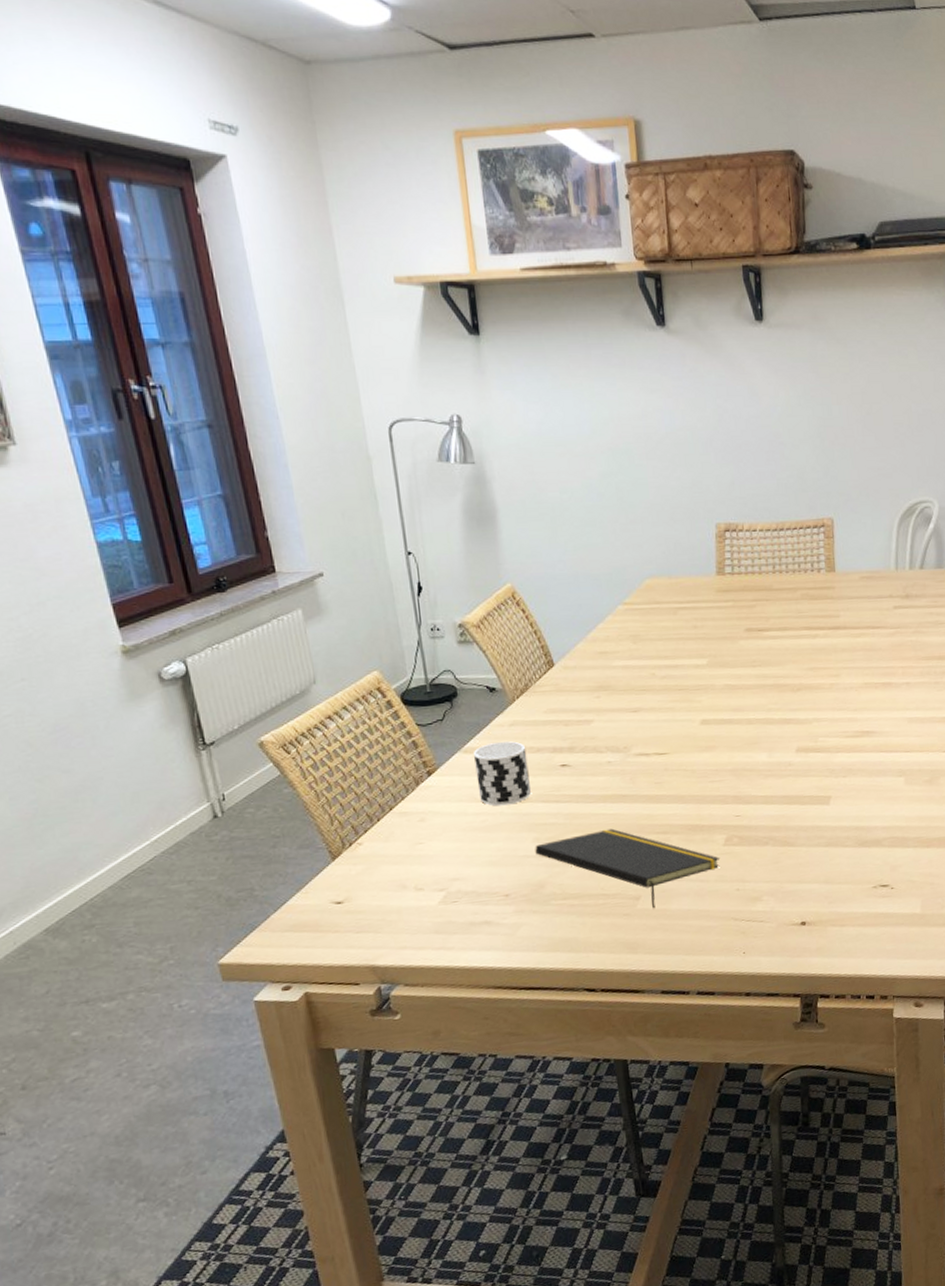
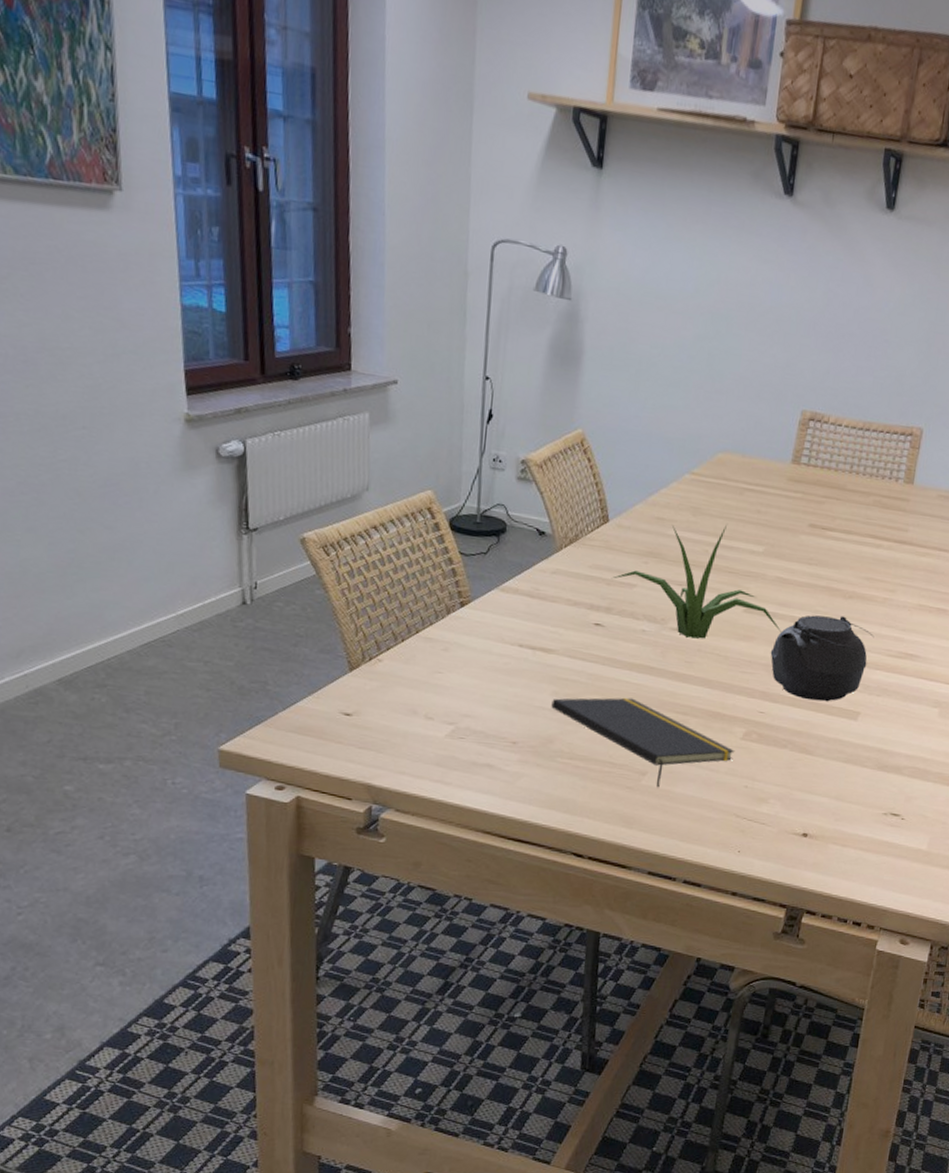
cup: present [473,741,531,806] -> none [507,586,564,653]
plant: none [567,645,741,760] -> present [611,524,782,639]
teapot: none [734,708,829,795] -> present [770,615,874,702]

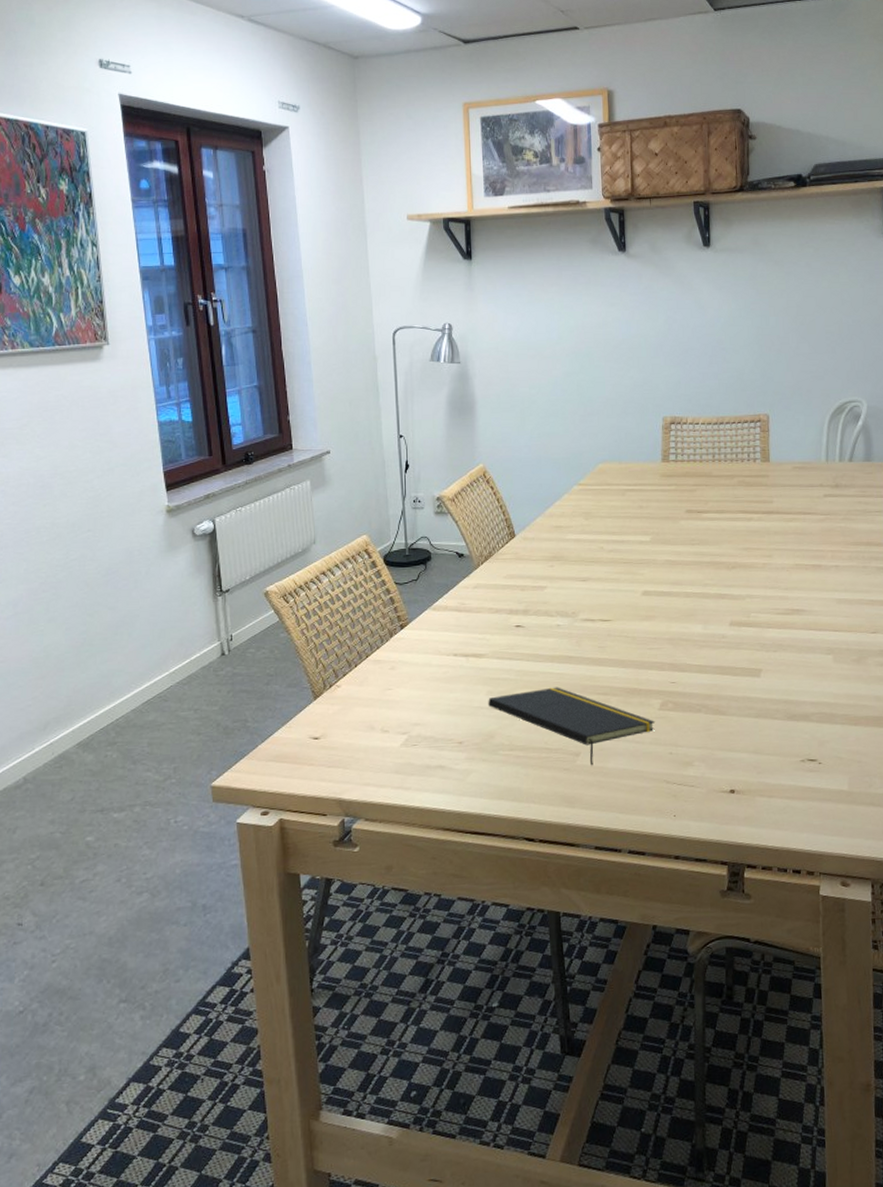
plant: present [611,524,782,639] -> none [524,522,679,626]
teapot: present [770,615,874,702] -> none [671,585,761,665]

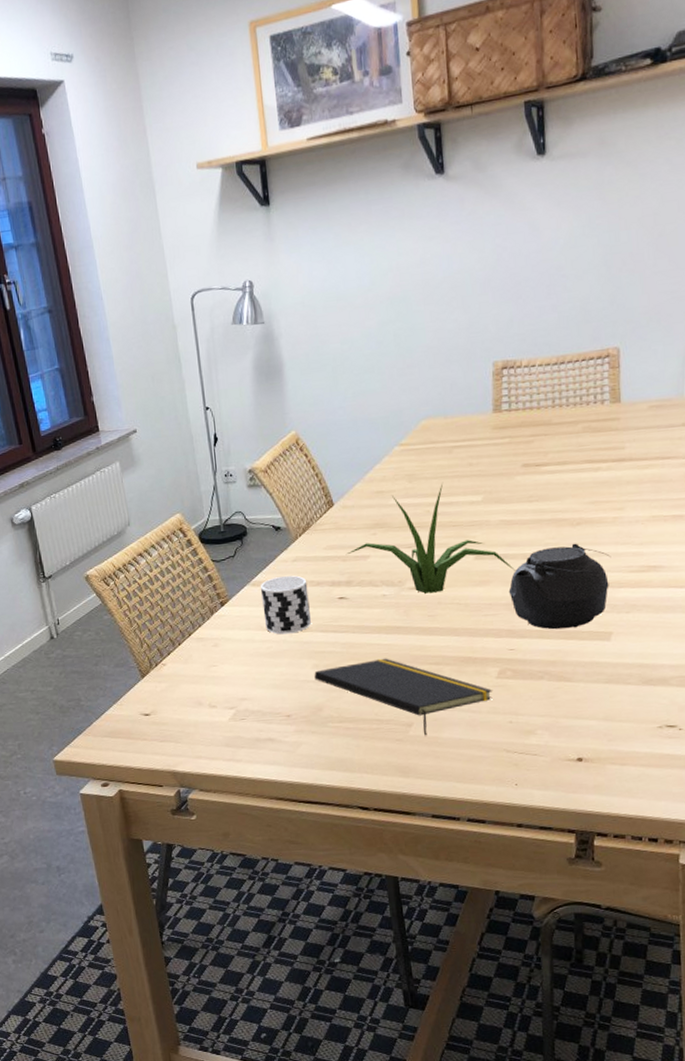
cup: none [440,602,488,660] -> present [260,575,311,635]
plant: none [524,522,679,626] -> present [345,483,516,594]
teapot: none [671,585,761,665] -> present [508,543,611,630]

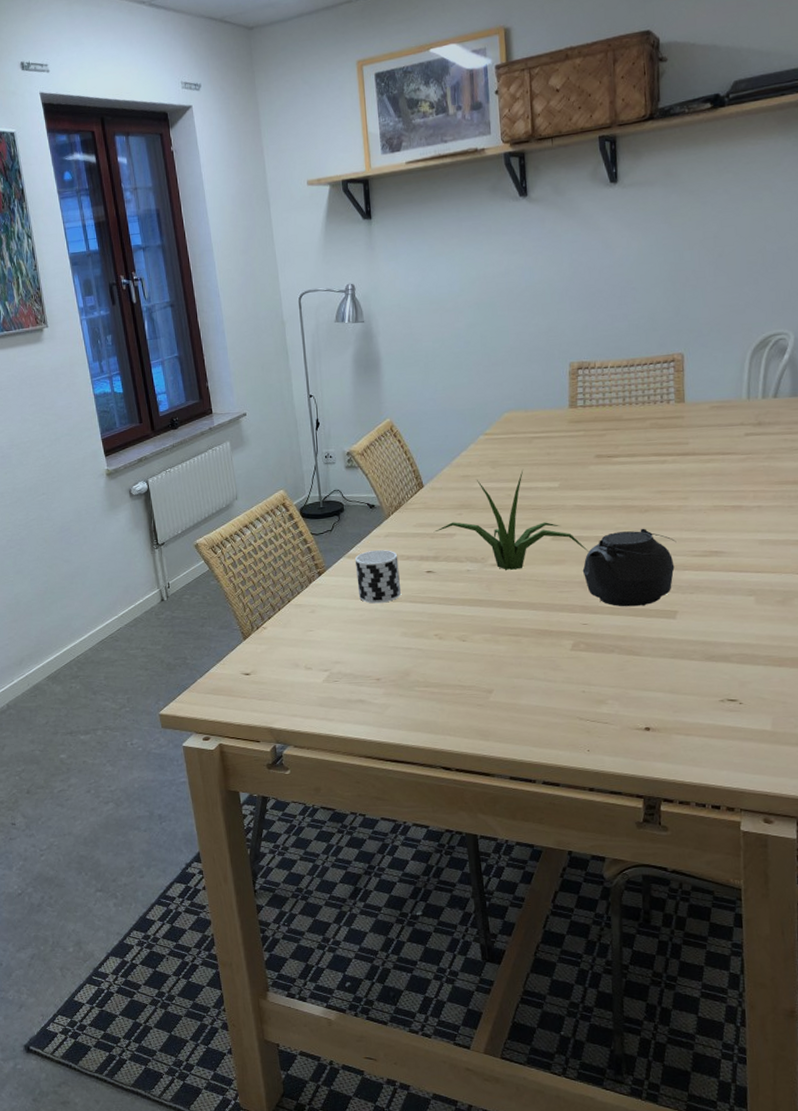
notepad: present [314,658,493,736] -> none [403,628,568,702]

